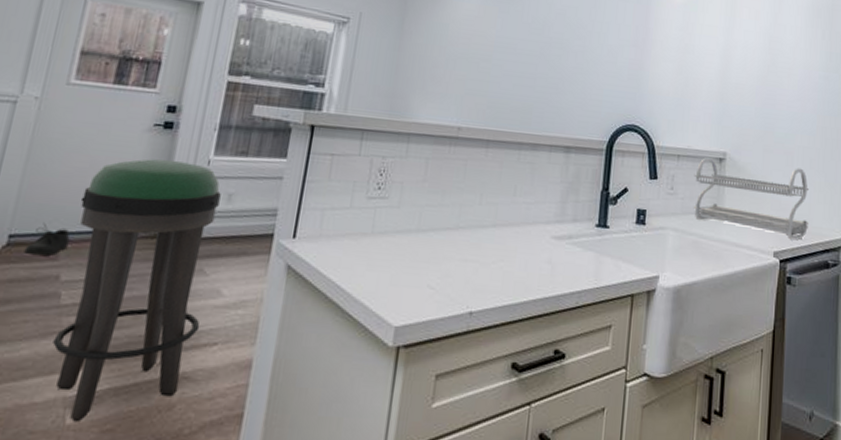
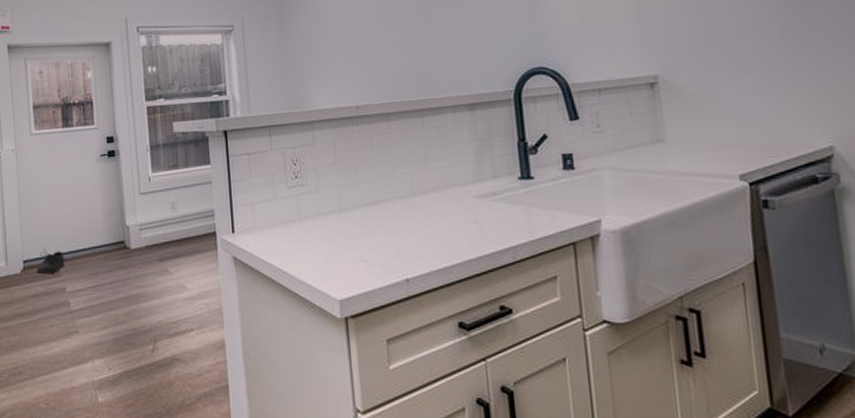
bar stool: present [52,159,221,423] -> none [64,182,177,400]
dish rack: present [693,157,810,241] -> none [622,75,782,159]

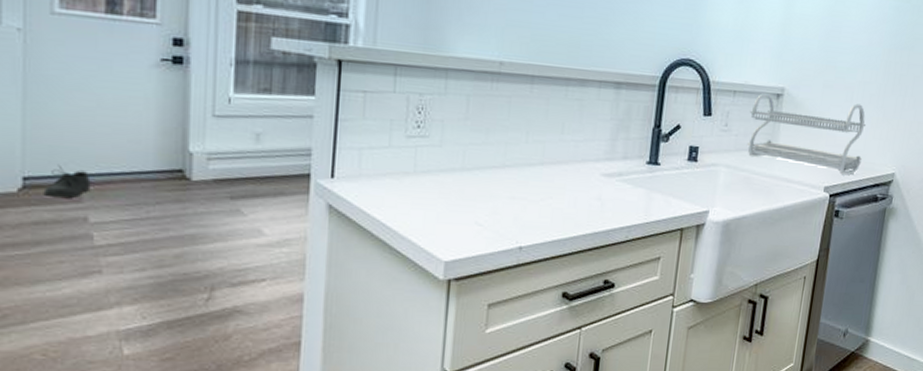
dish rack: none [622,75,782,159] -> present [746,92,866,176]

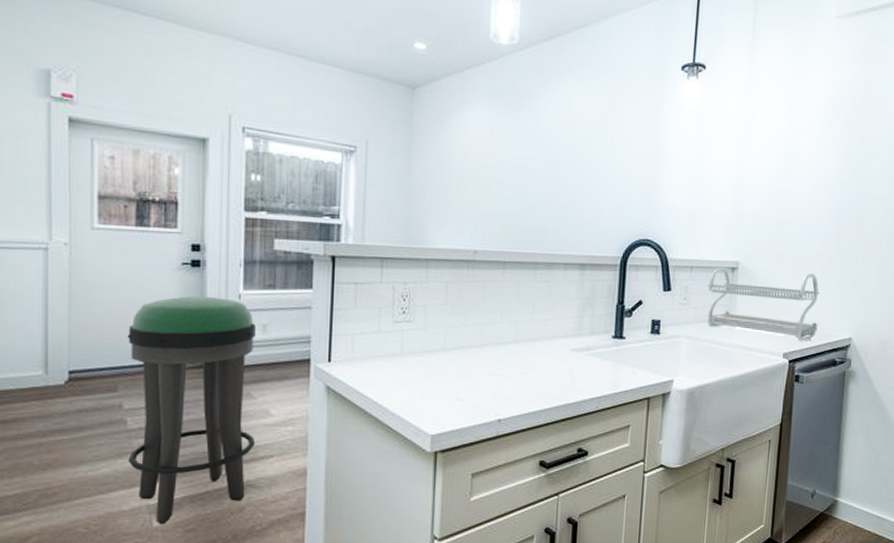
arctic: present [43,164,91,198] -> none [85,359,125,389]
bar stool: none [94,97,248,353] -> present [127,296,256,525]

